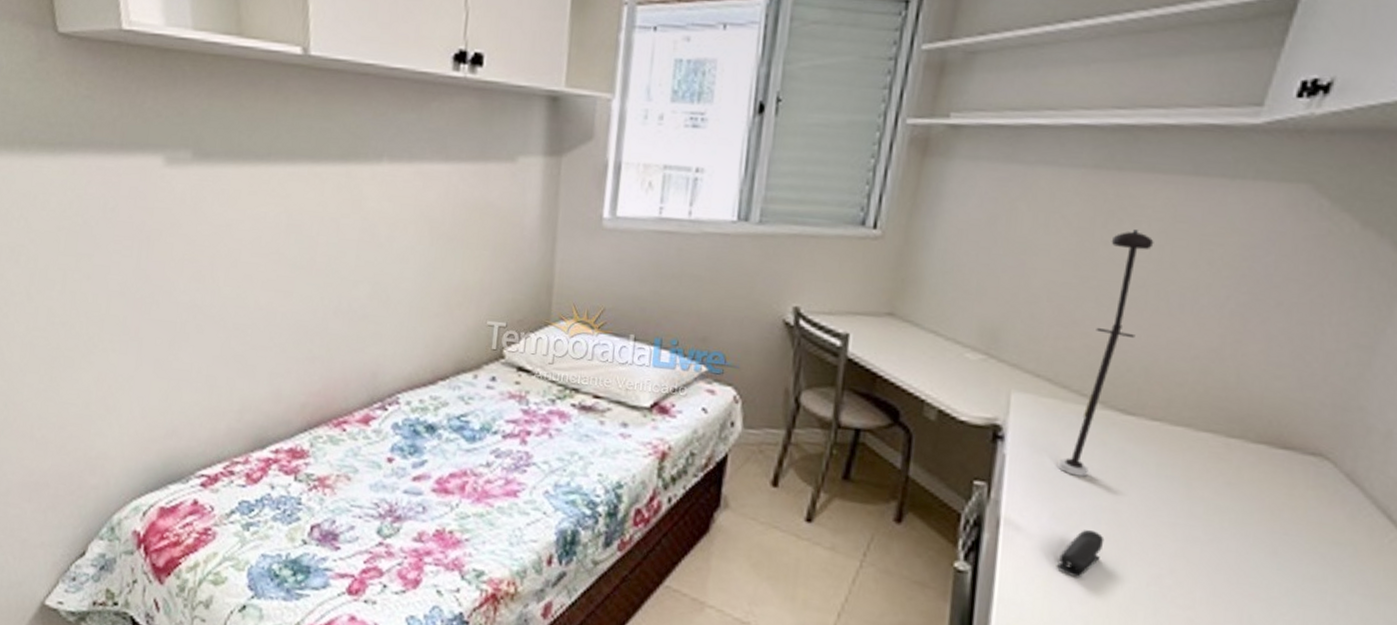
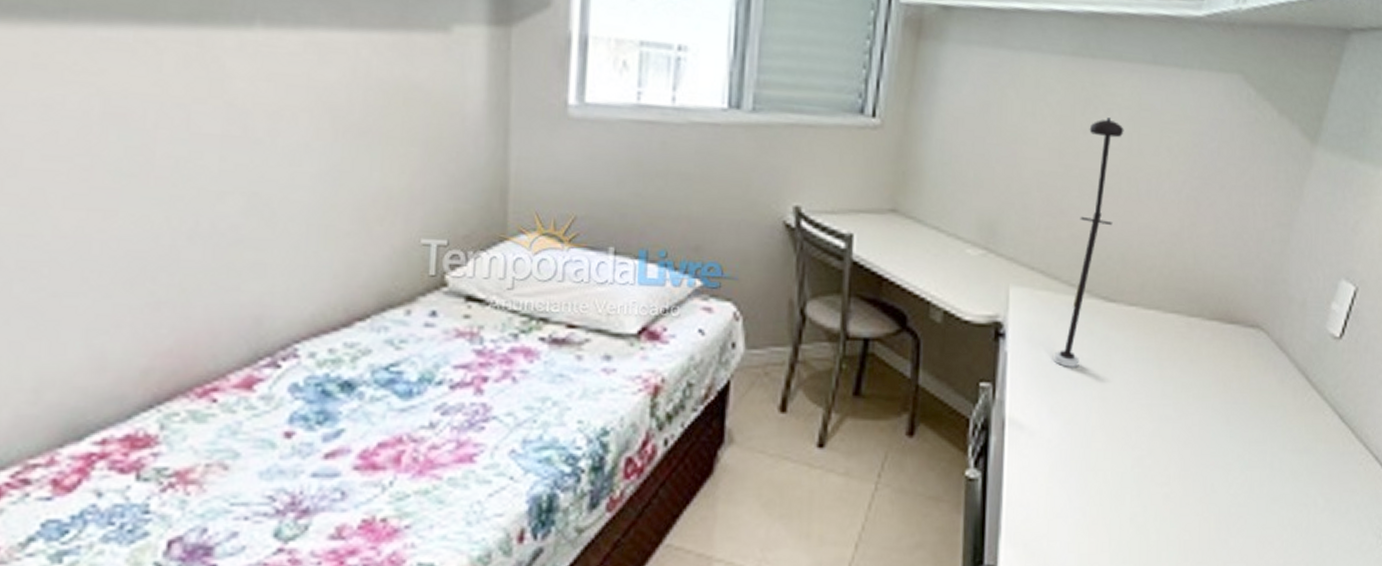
stapler: present [1056,529,1105,578] -> none [1056,419,1095,470]

